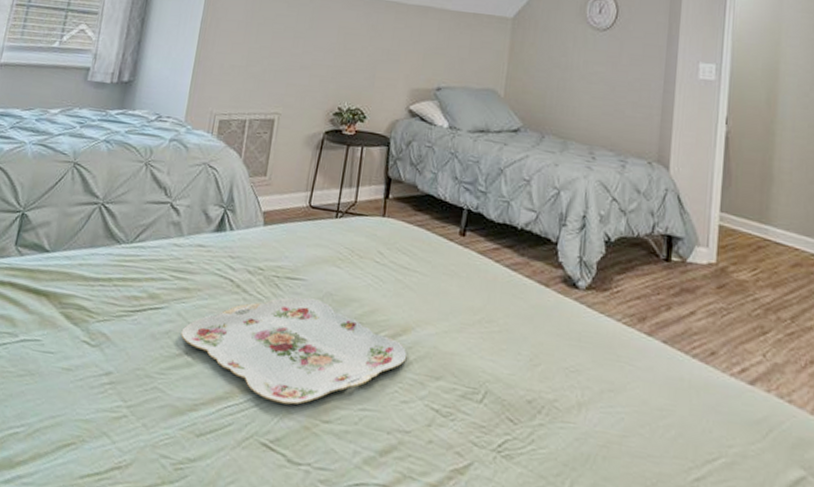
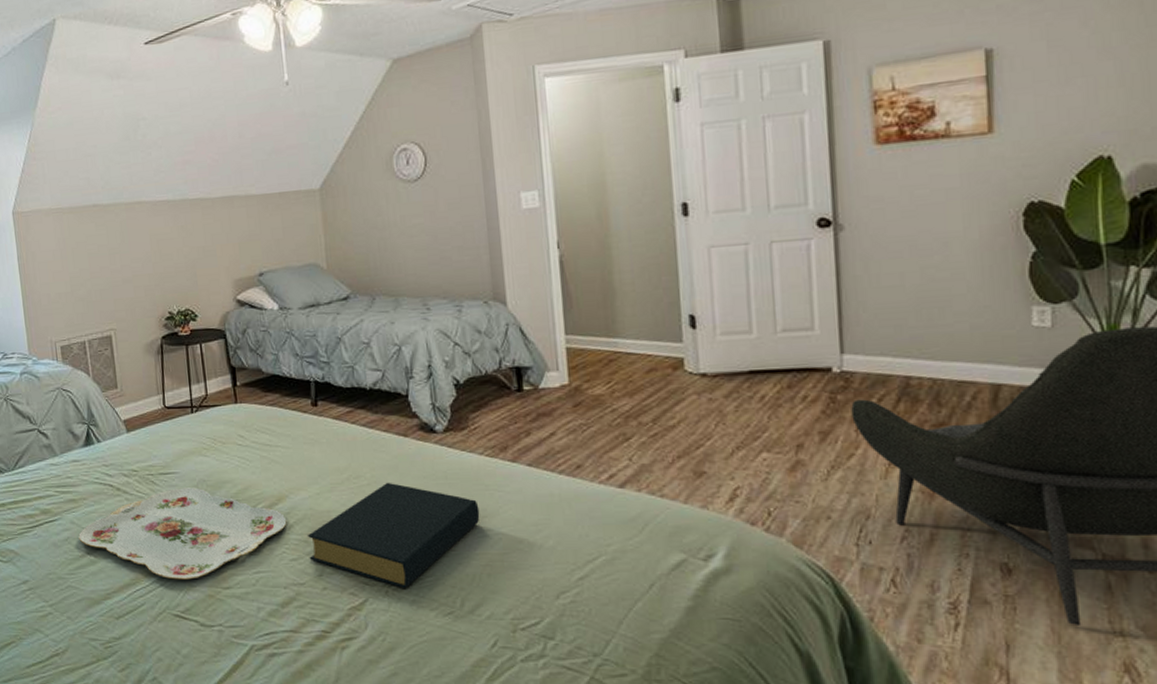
hardback book: none [421,332,607,457] -> present [307,482,480,588]

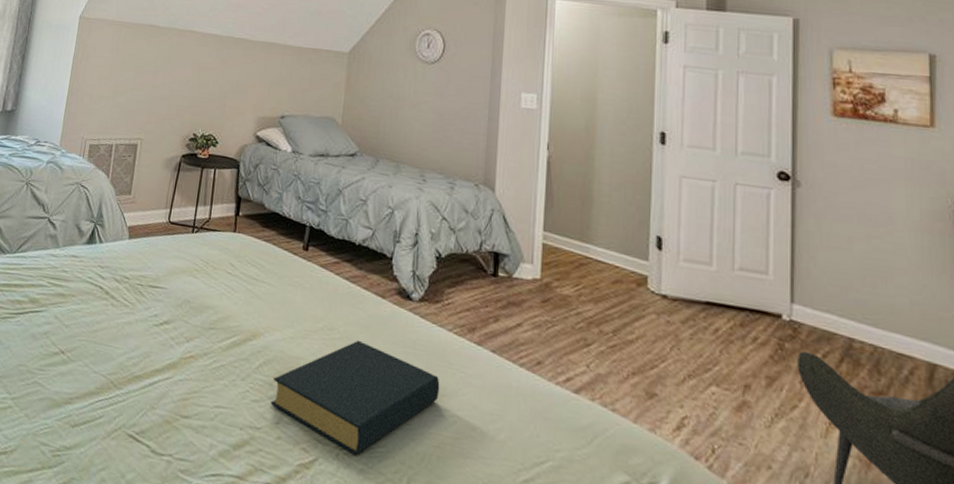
serving tray: present [78,487,287,580] -> none [57,303,257,401]

